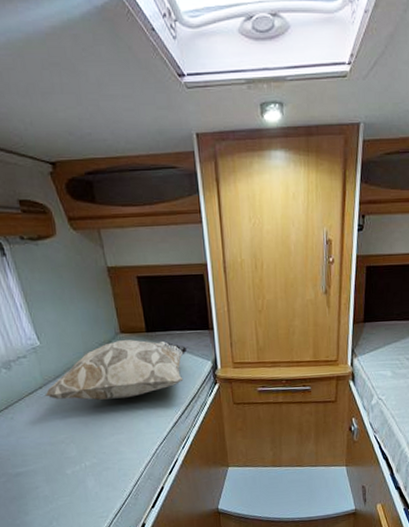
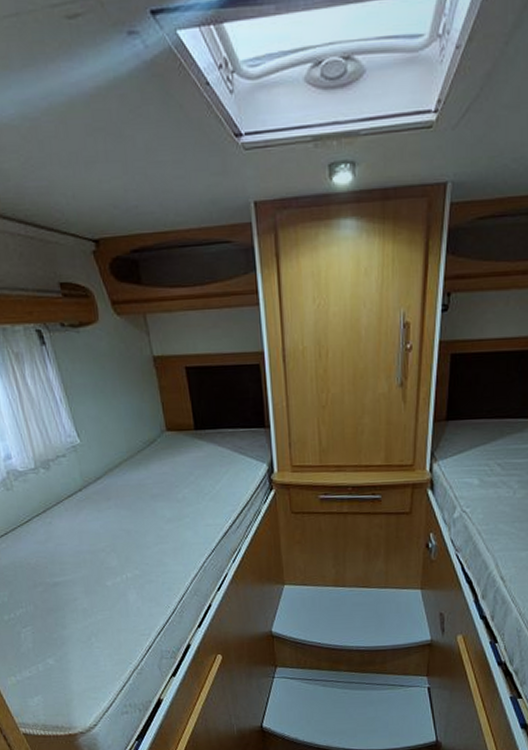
decorative pillow: present [45,340,187,400] -> none [85,438,240,505]

